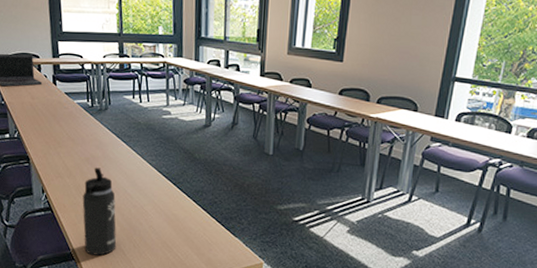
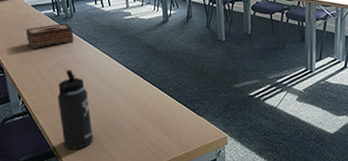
tissue box: none [56,115,106,141] -> present [25,23,74,49]

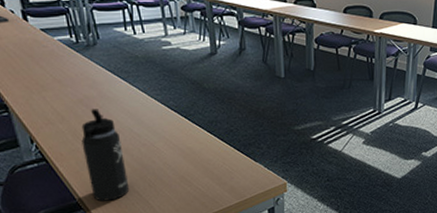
tissue box: present [25,23,74,49] -> none [34,52,99,83]

